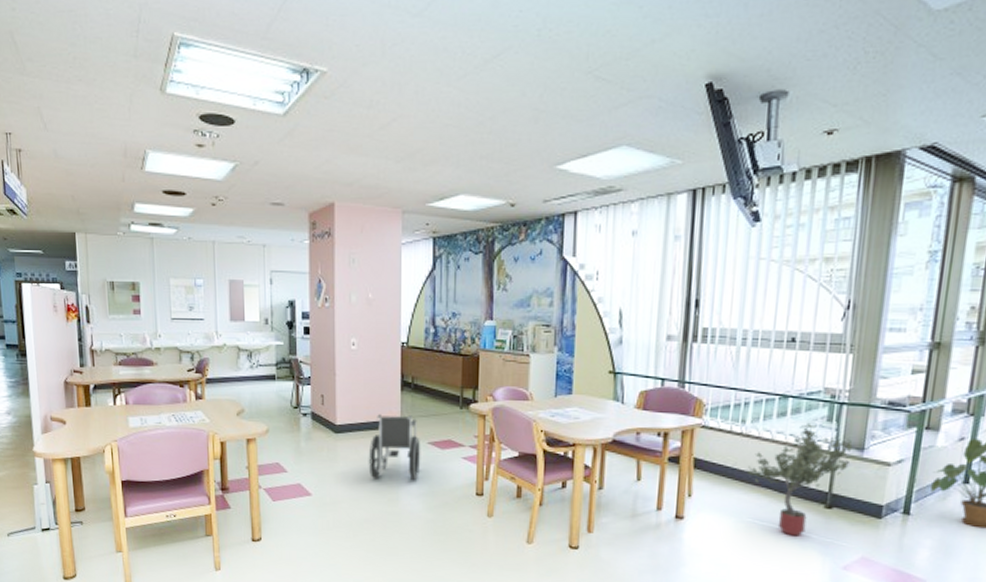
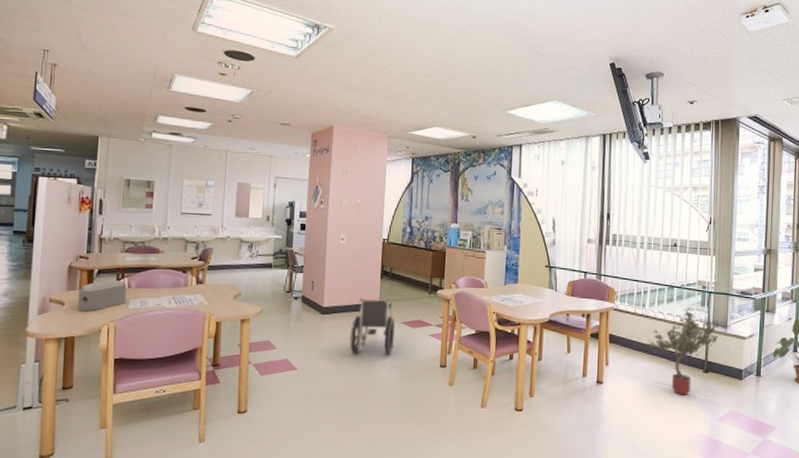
battery: none [77,397,125,431] -> present [78,280,127,312]

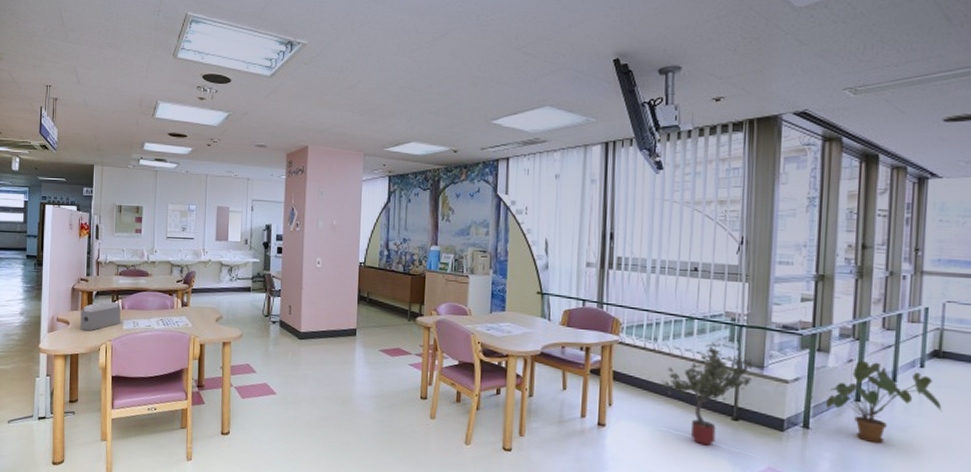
wheelchair: present [349,298,396,356] -> none [326,324,374,384]

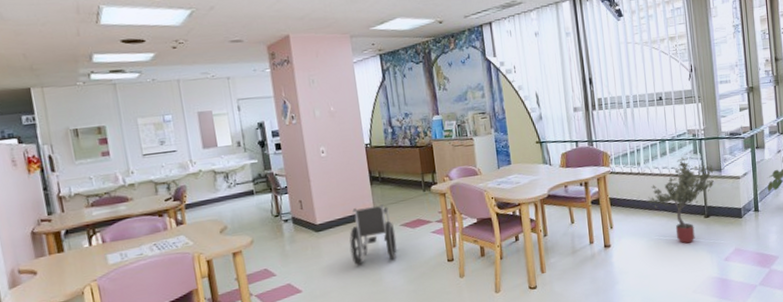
battery: present [80,302,121,331] -> none [49,237,104,278]
wheelchair: none [326,324,374,384] -> present [349,204,397,266]

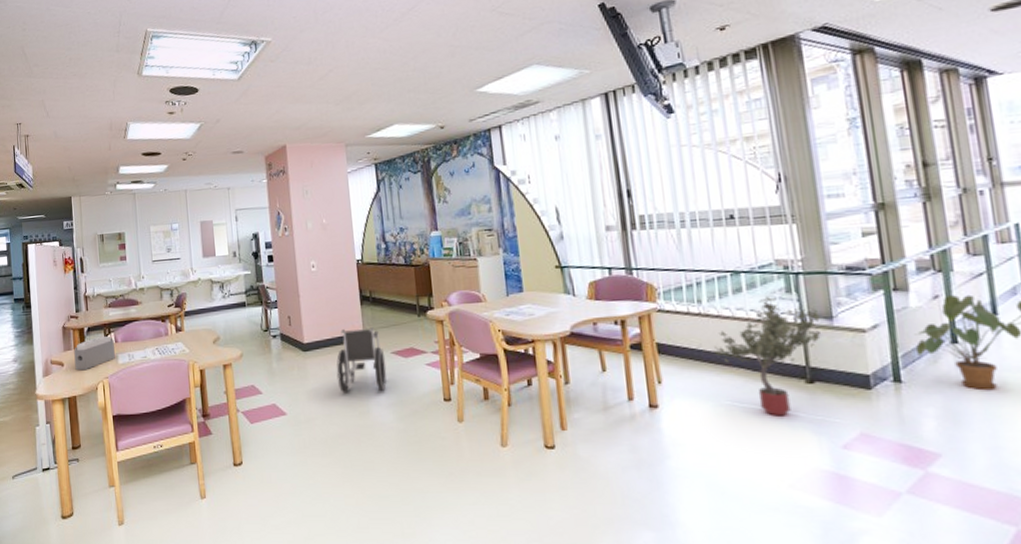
battery: none [49,237,104,278] -> present [74,336,115,371]

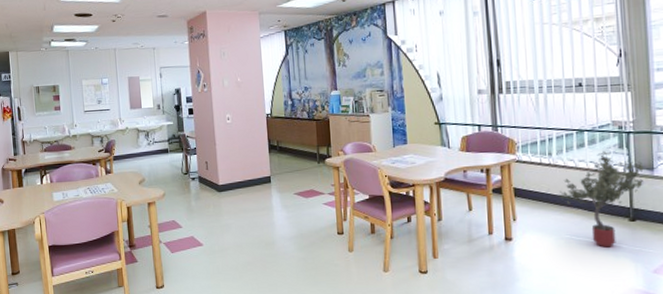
battery: present [74,336,115,371] -> none [12,177,51,207]
wheelchair: present [336,327,387,394] -> none [246,172,290,228]

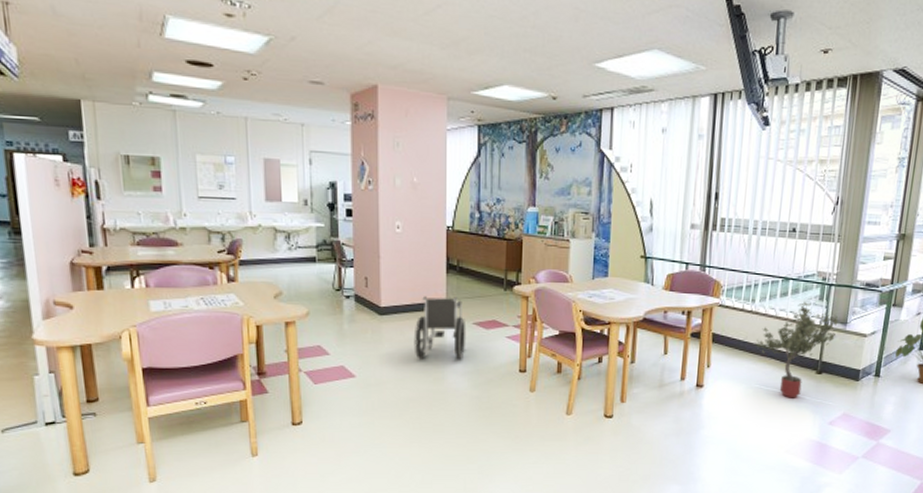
wheelchair: none [246,172,290,228] -> present [413,296,467,360]

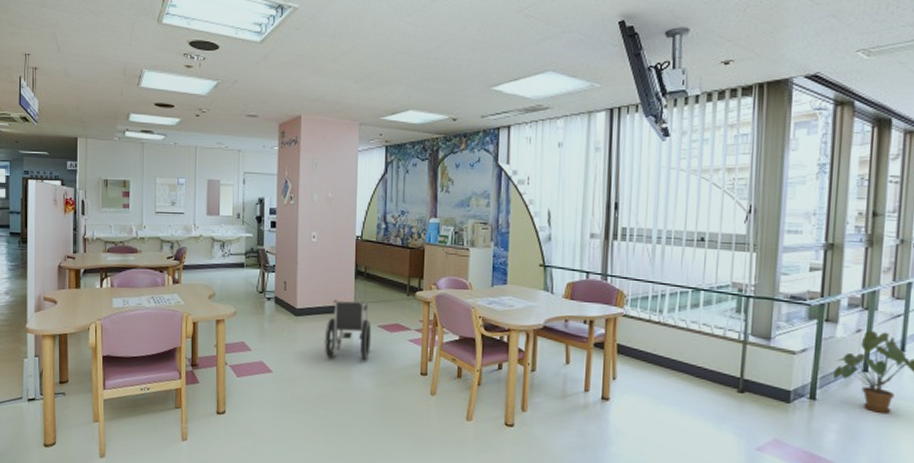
potted tree: present [755,301,838,398] -> none [665,313,760,419]

